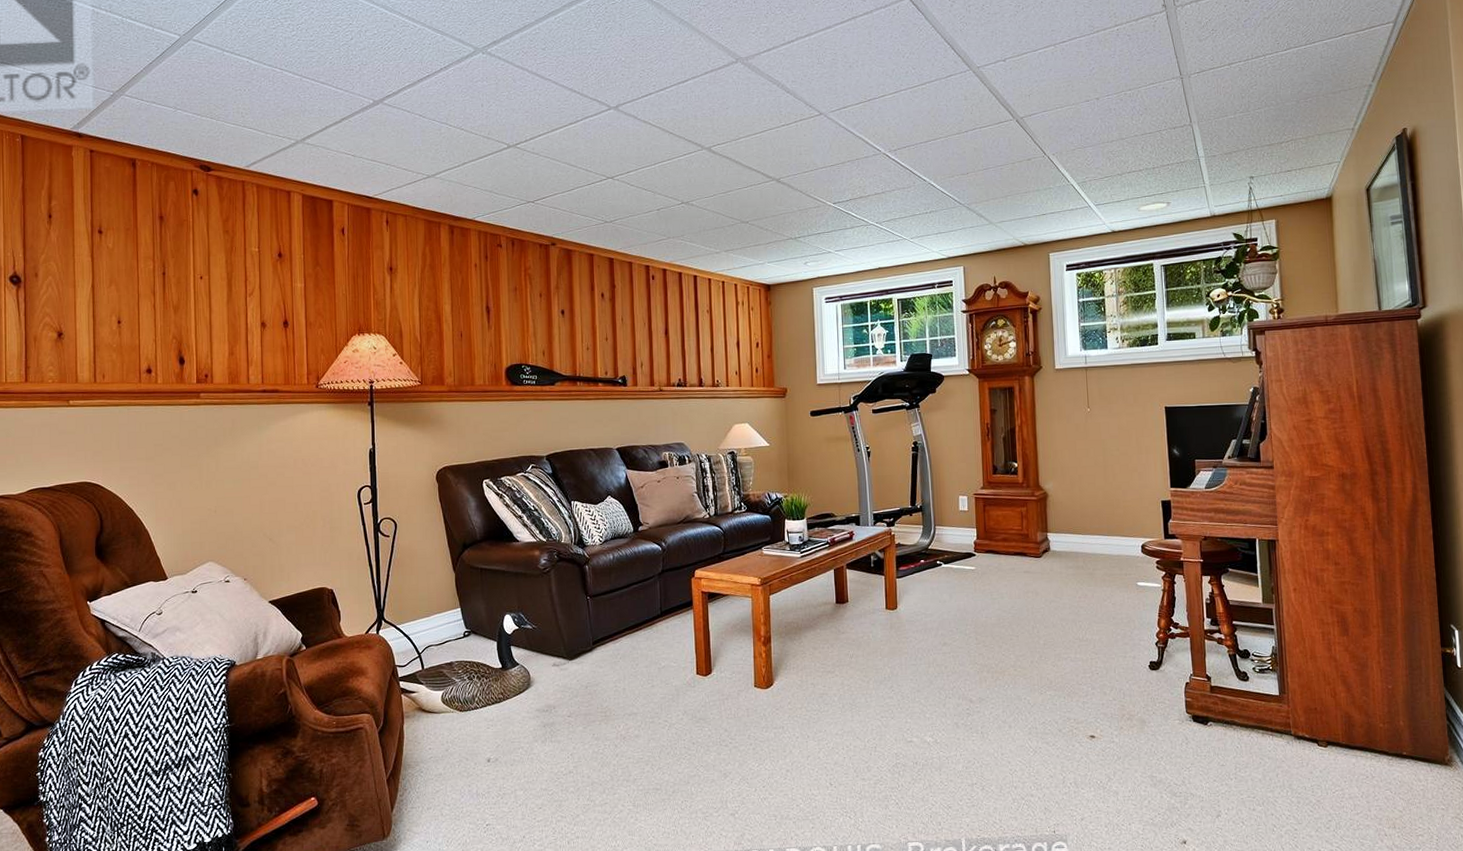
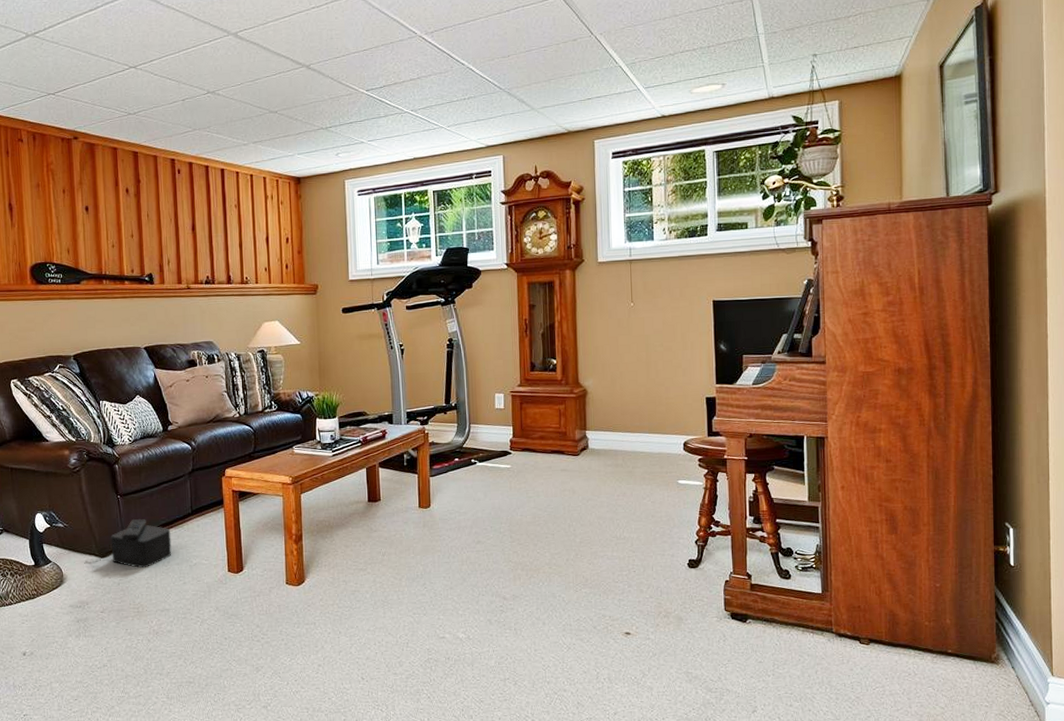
speaker: none [579,620,641,671] -> present [111,518,172,568]

